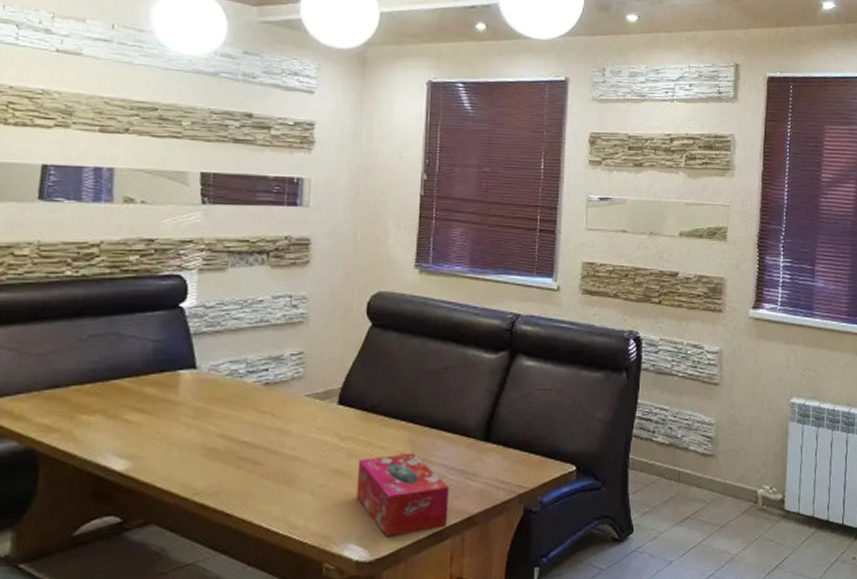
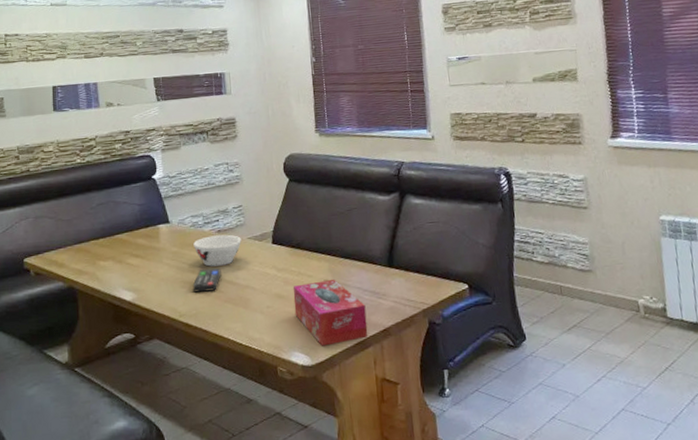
remote control: none [217,433,262,463] -> present [192,268,221,293]
bowl: none [227,389,296,430] -> present [193,234,241,267]

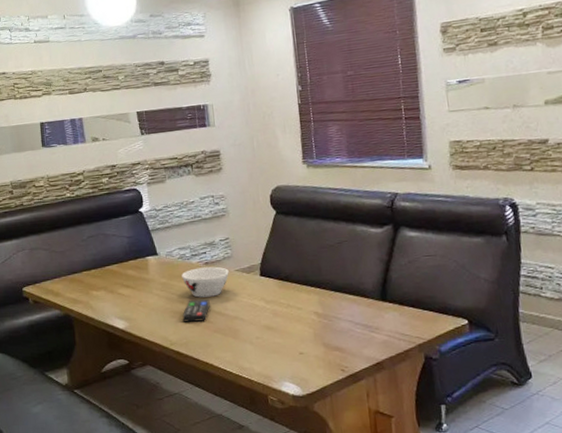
tissue box: present [293,279,368,346] -> none [282,311,361,377]

